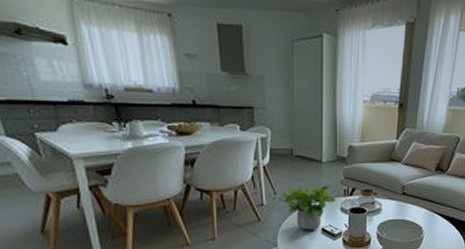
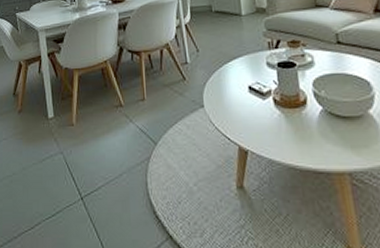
potted plant: present [278,185,336,231] -> none [201,38,261,90]

